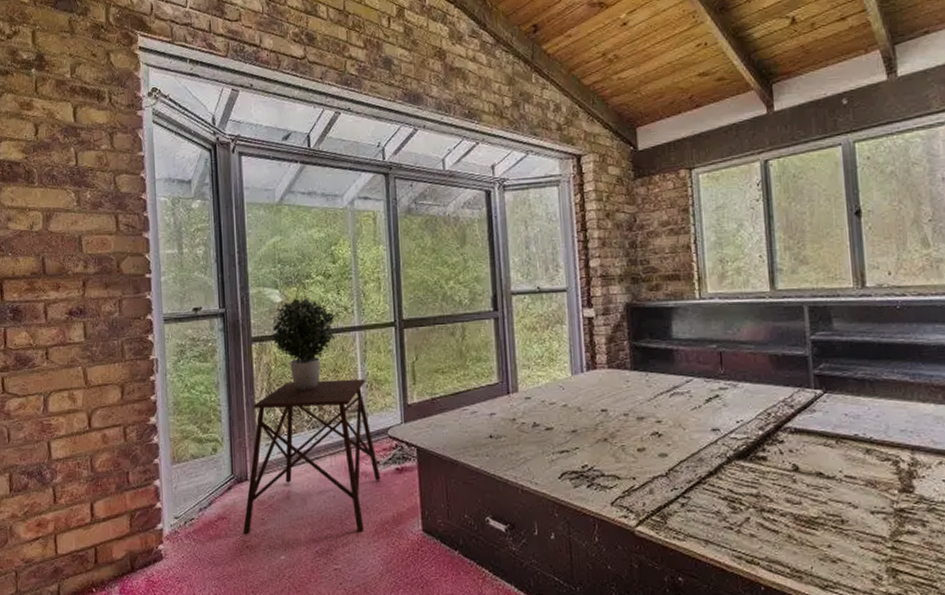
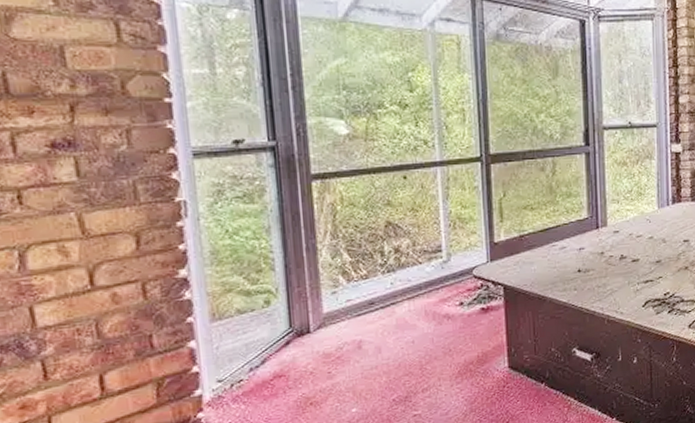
side table: present [242,378,381,535] -> none [305,217,465,391]
potted plant: present [269,297,336,392] -> none [334,129,414,234]

